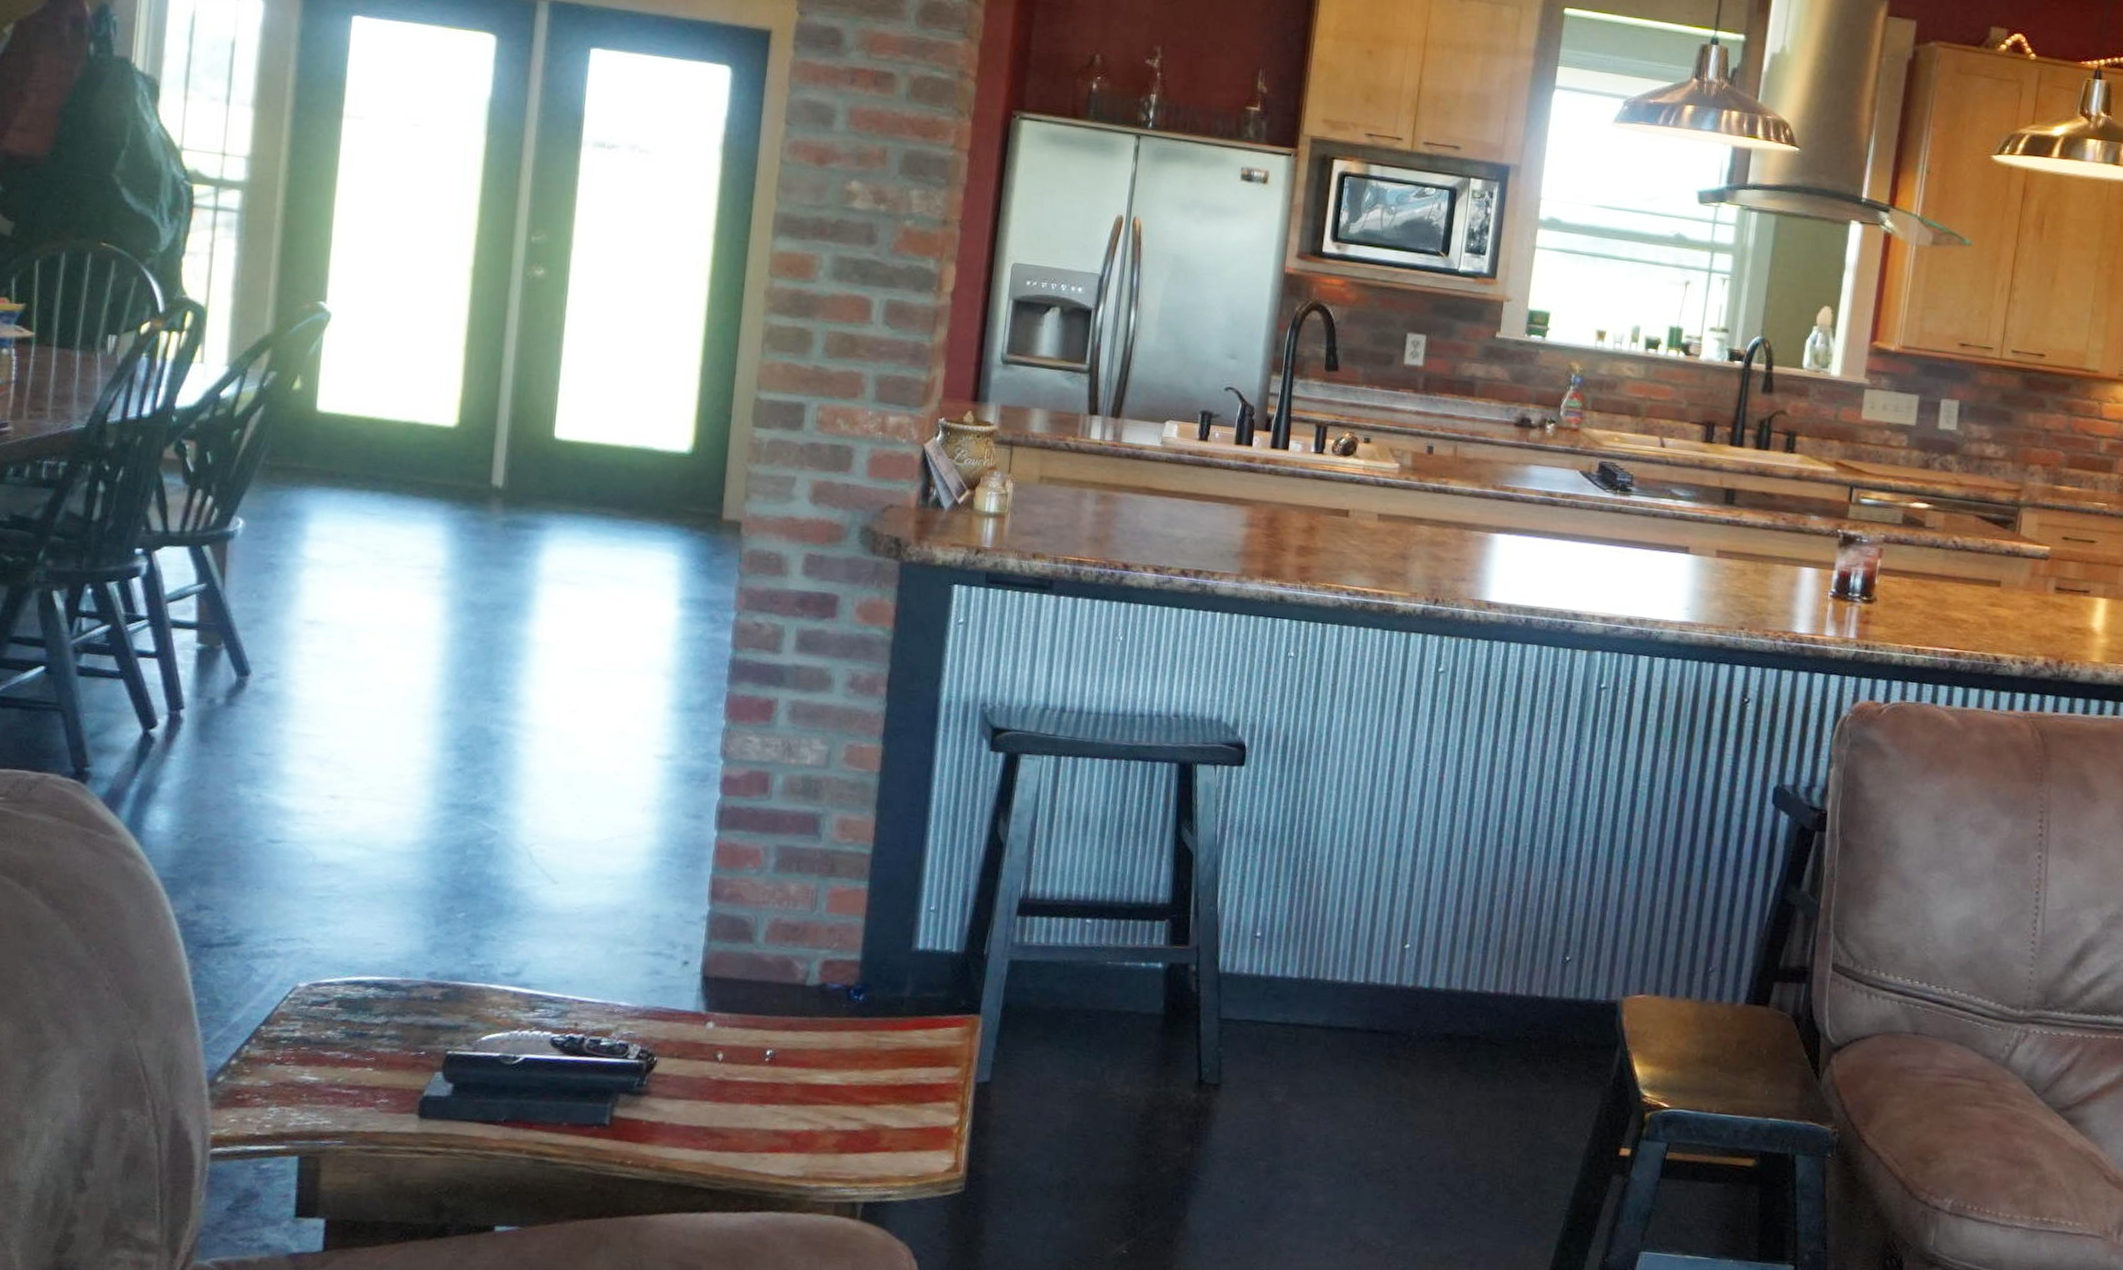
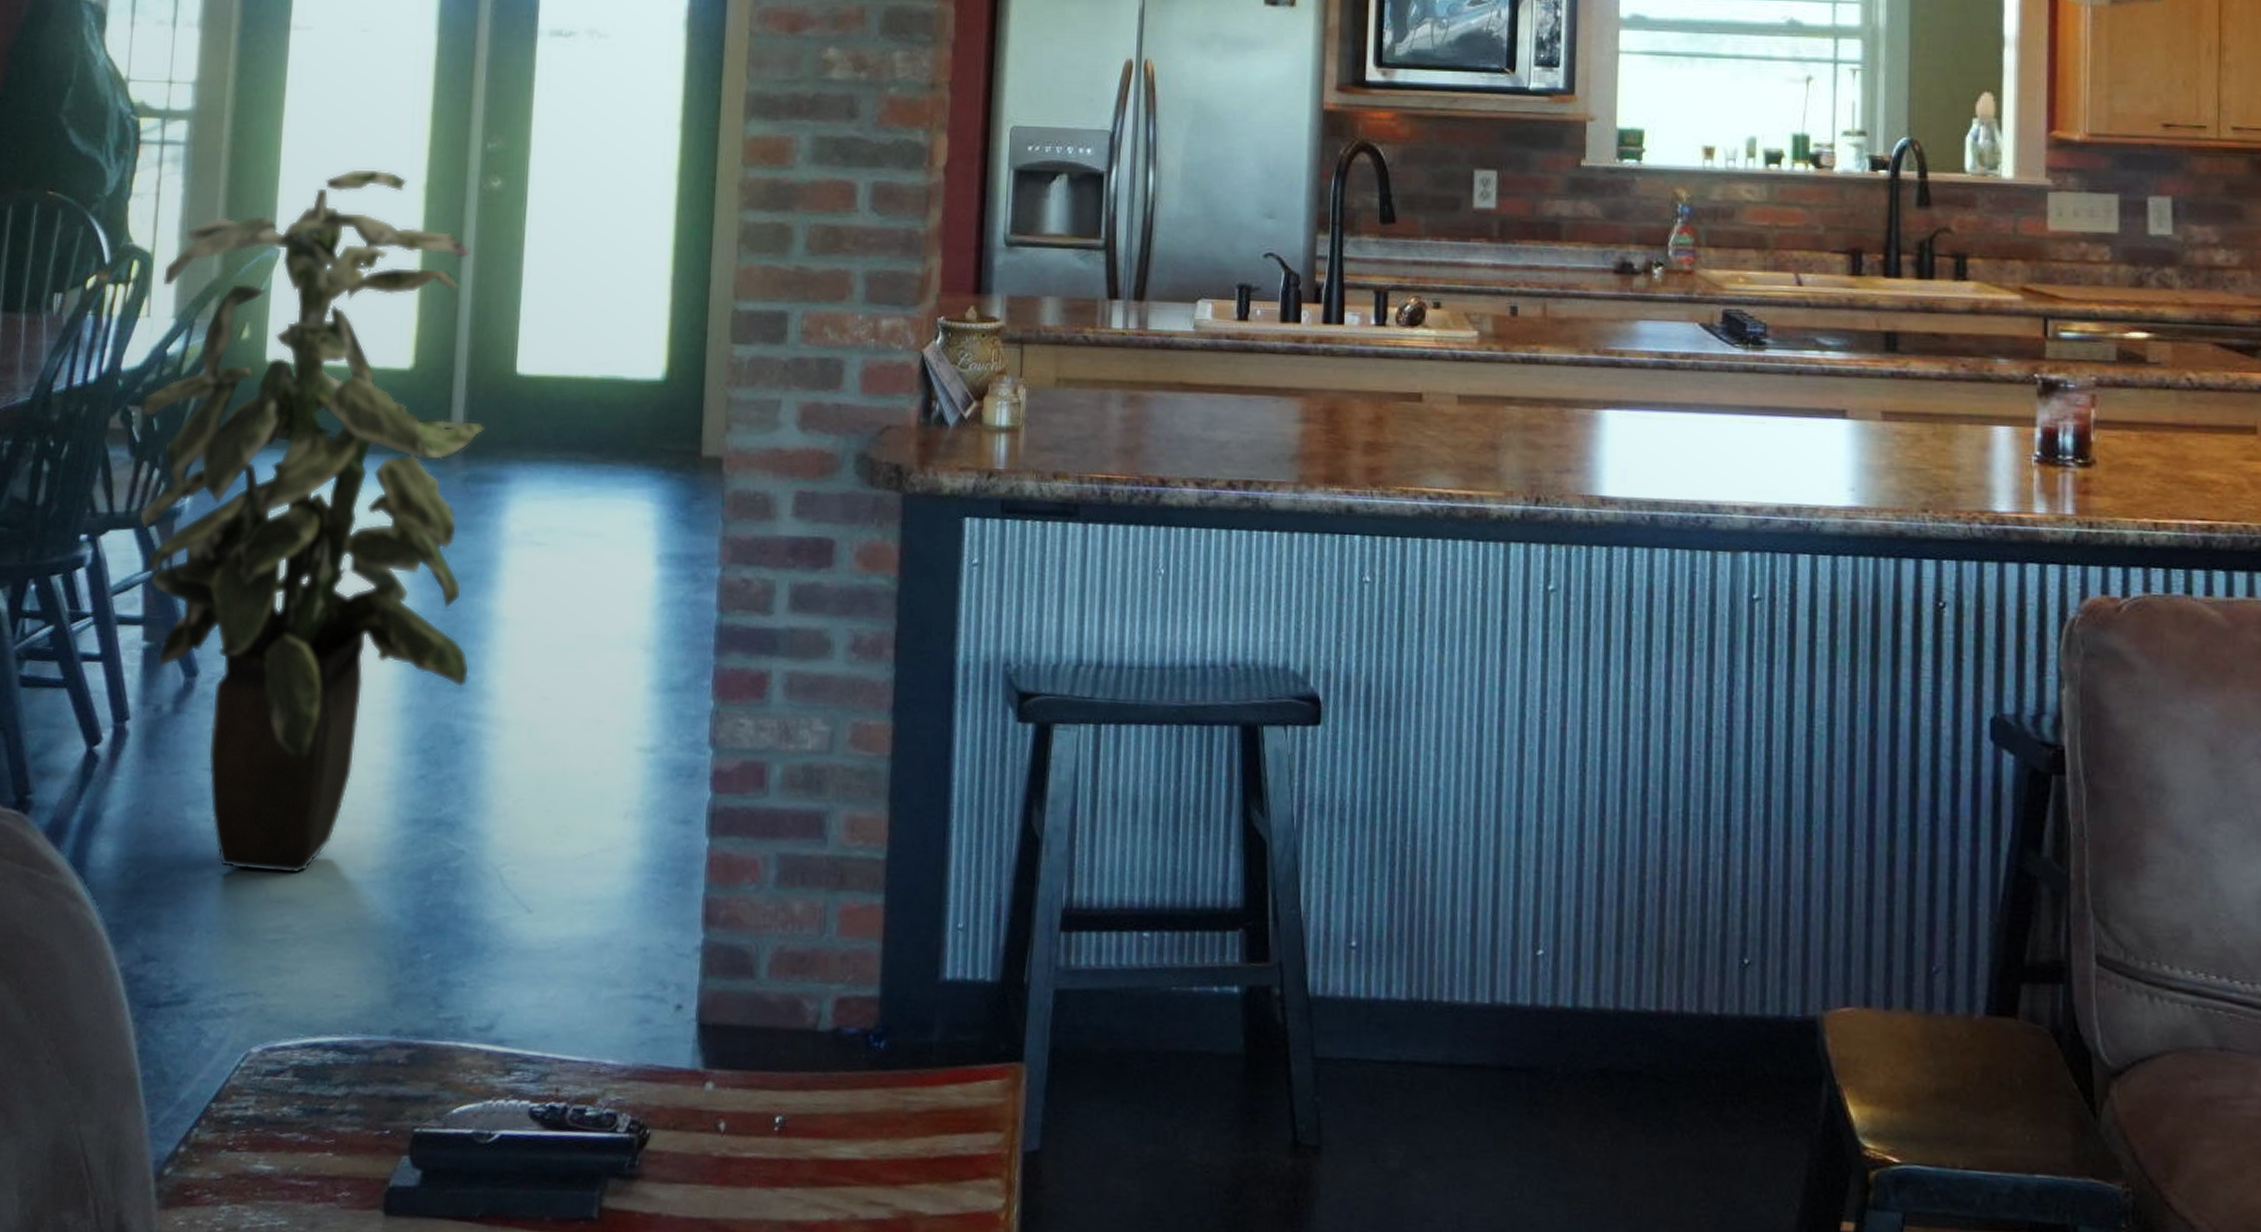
indoor plant: none [193,248,524,844] -> present [139,168,486,874]

